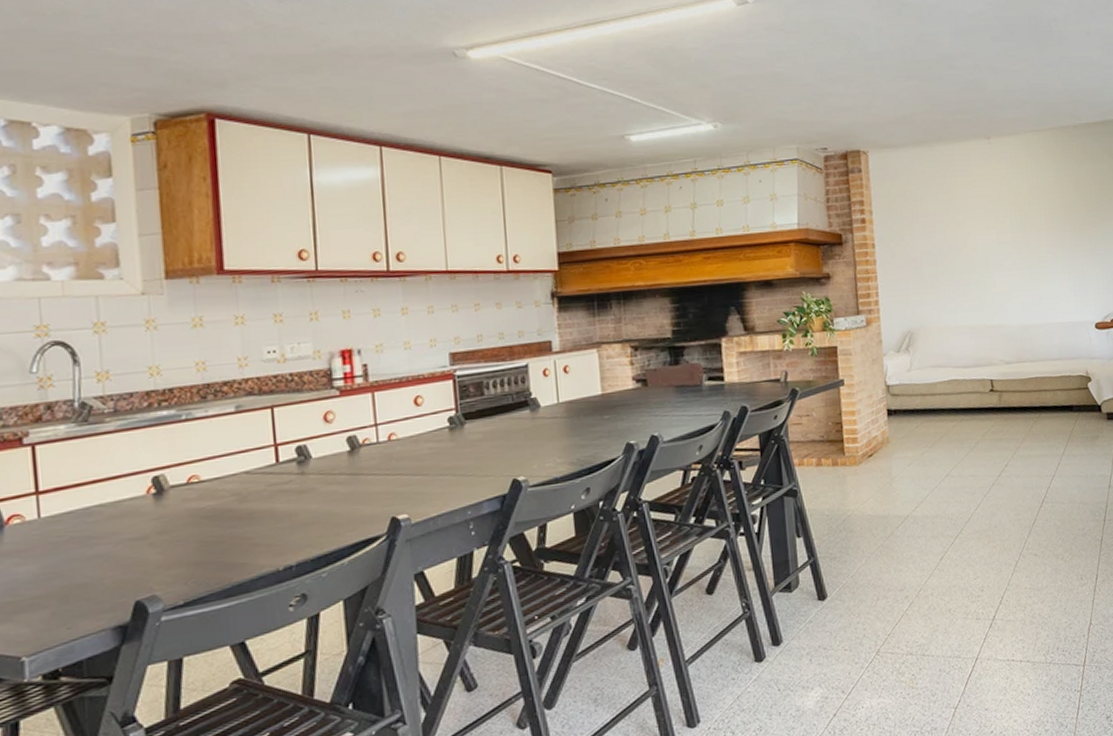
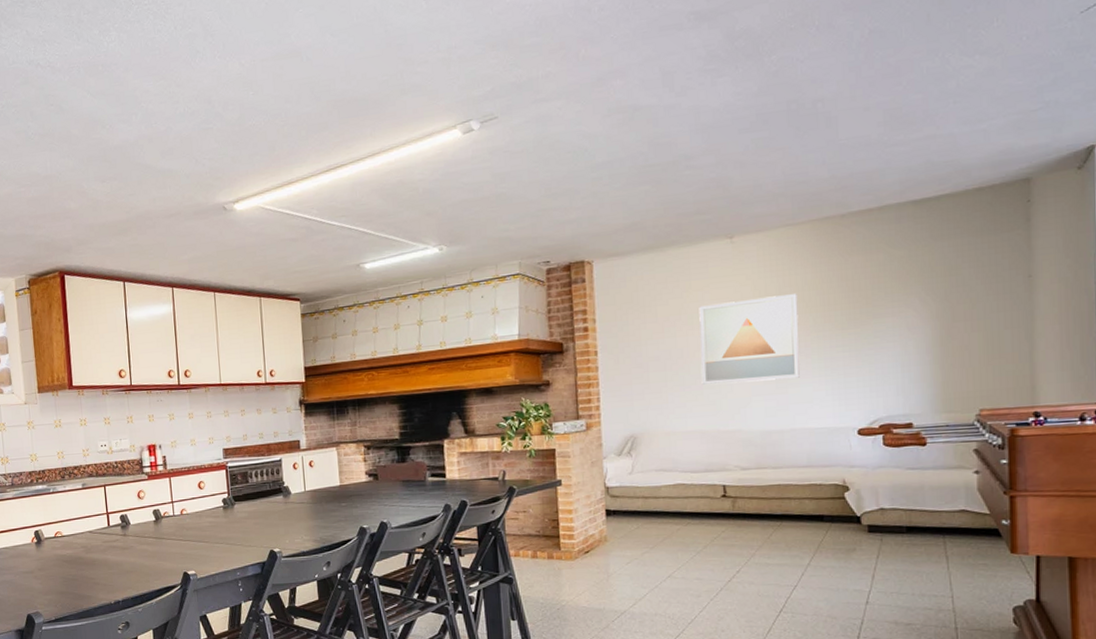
wall art: none [964,195,1049,280] -> present [699,294,800,385]

